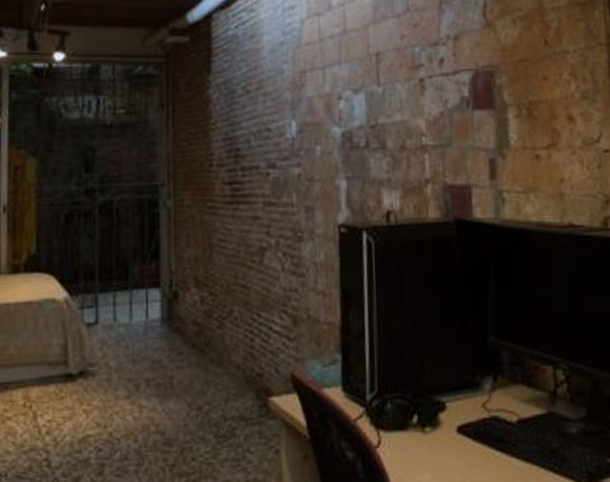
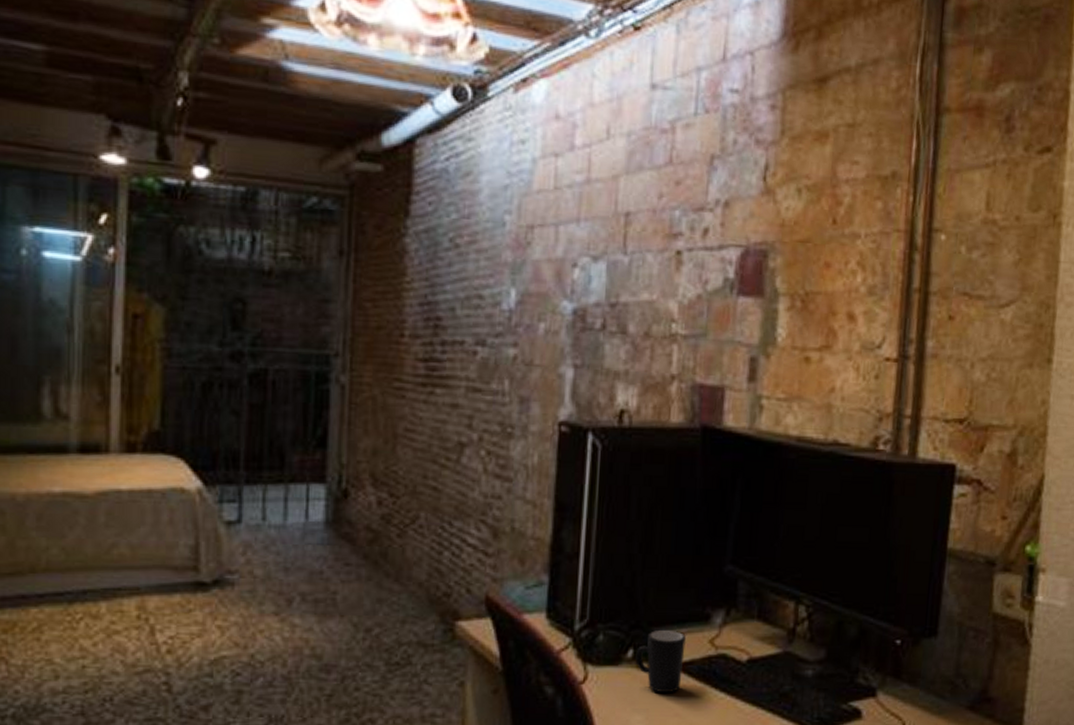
mug: none [420,396,462,454] -> present [635,629,686,694]

